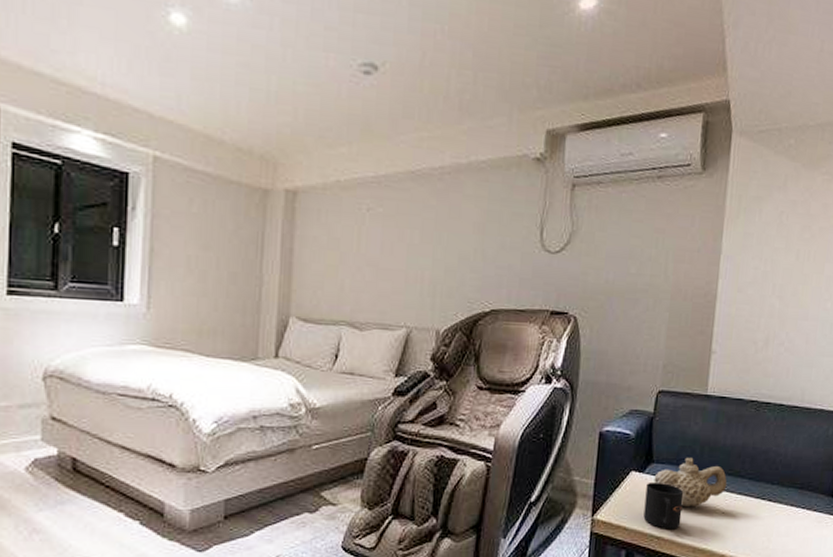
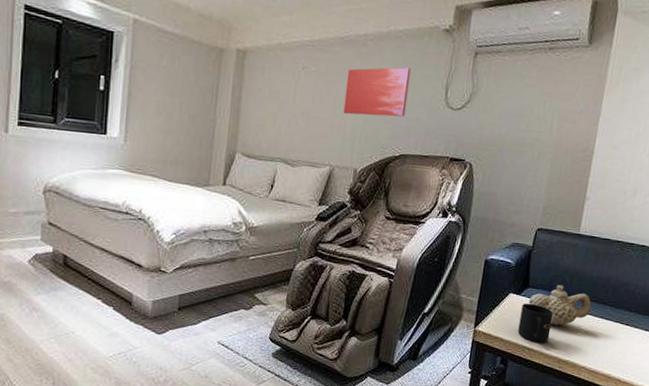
wall art: none [419,204,498,265] -> present [343,67,411,117]

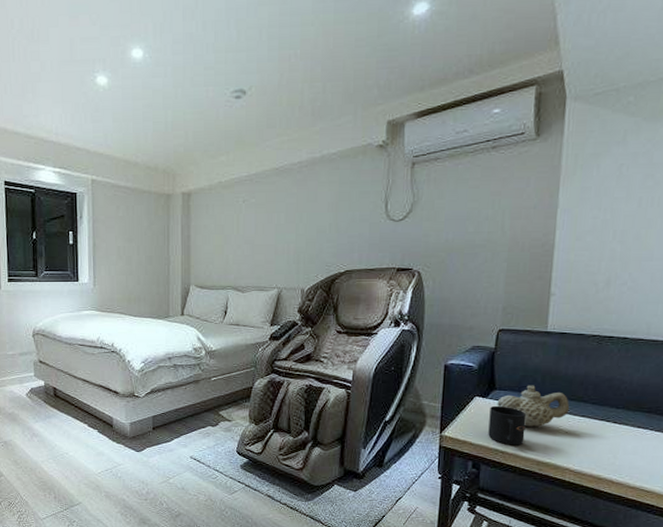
wall art: present [343,67,411,117] -> none [285,187,348,239]

